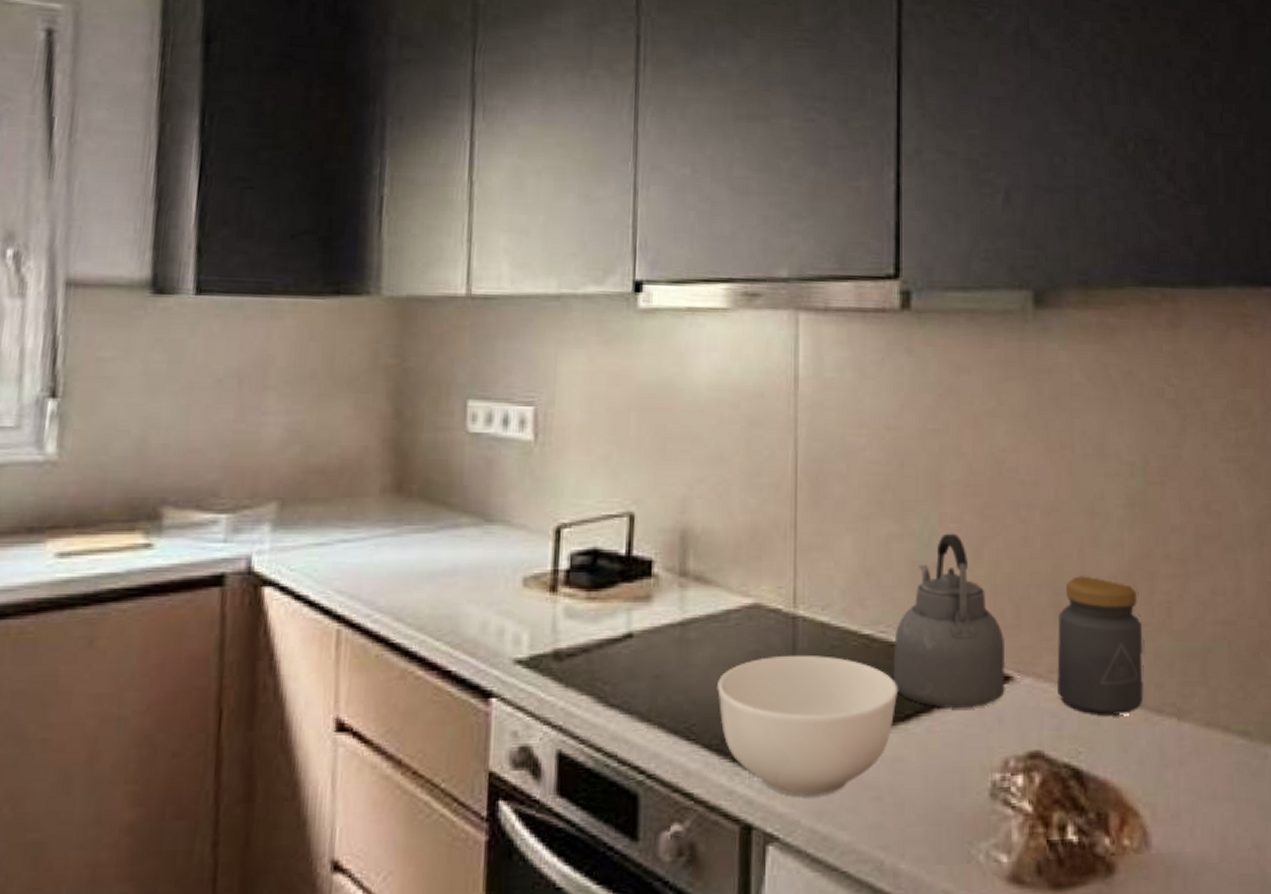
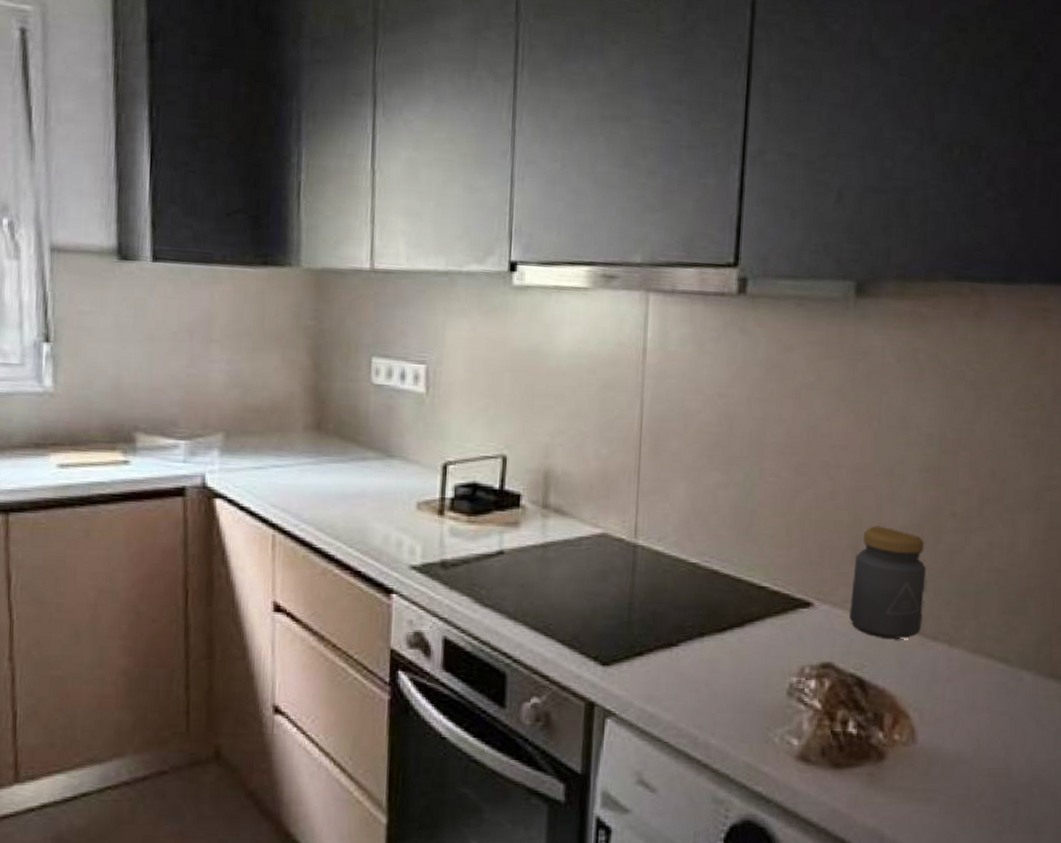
bowl: present [717,654,899,797] -> none [570,575,718,684]
kettle: present [893,533,1006,708] -> none [713,485,808,625]

